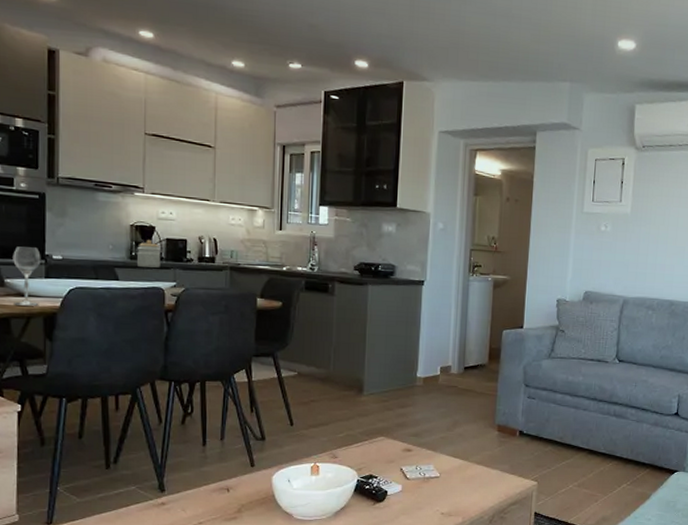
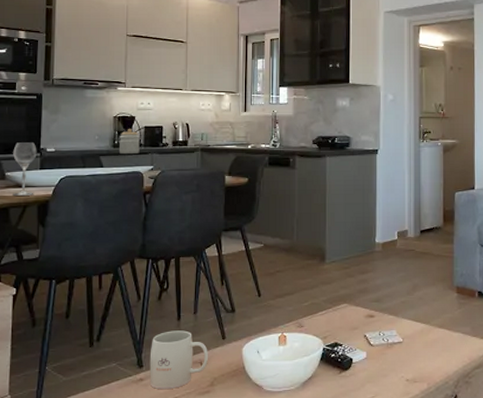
mug: none [172,456,236,515] -> present [149,330,209,390]

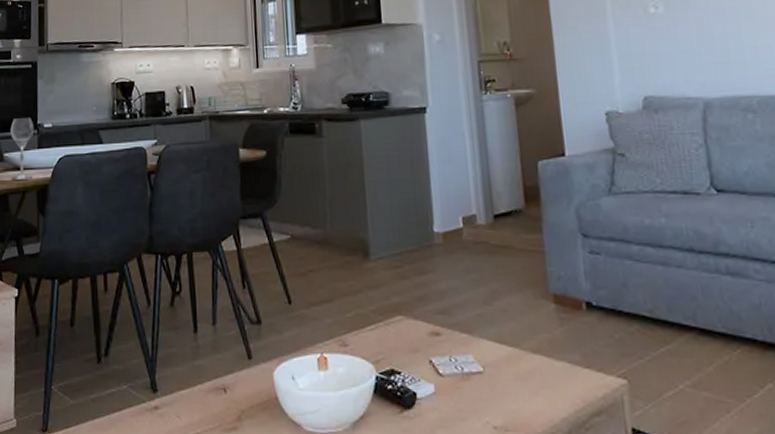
jar: present [118,129,140,155] -> none [118,97,141,128]
mug: present [149,330,209,390] -> none [164,346,234,423]

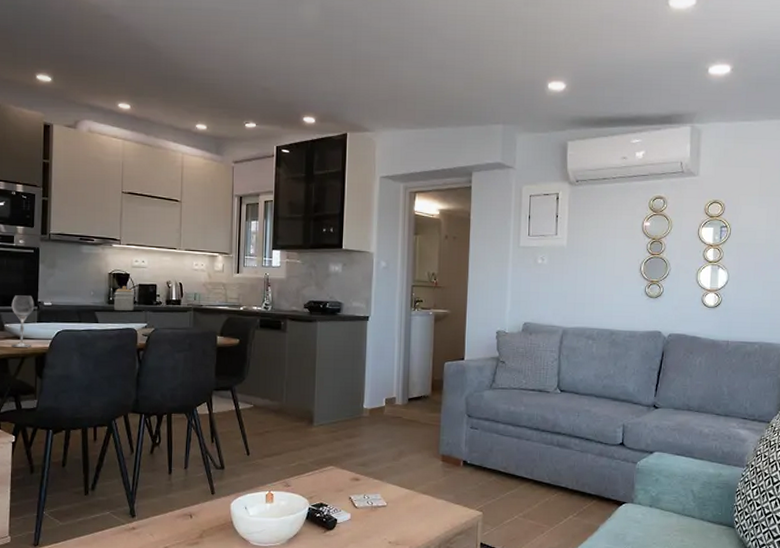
jar: none [118,97,141,128] -> present [113,286,134,312]

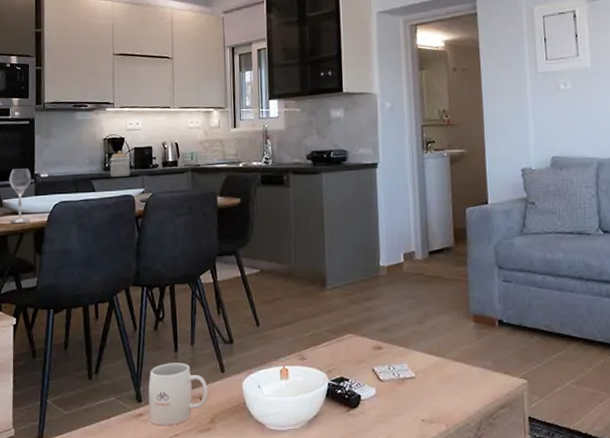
mug: none [141,483,199,539] -> present [148,363,208,426]

